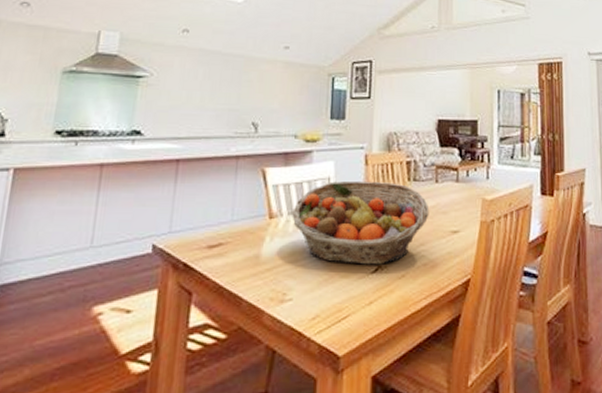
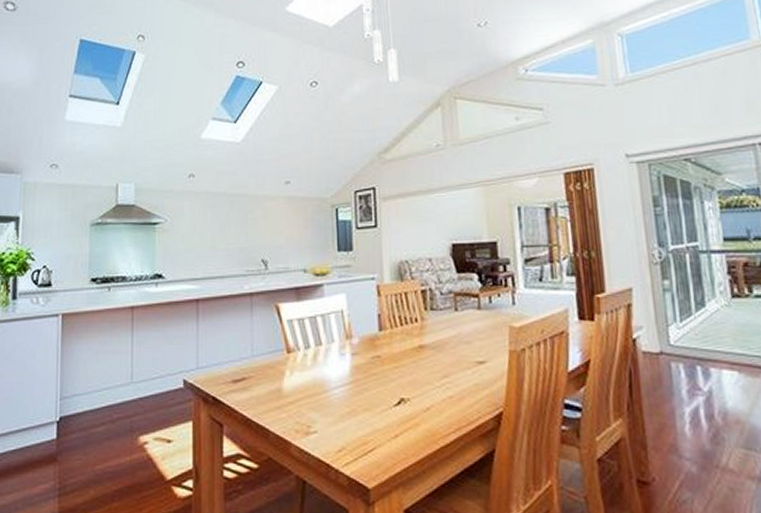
fruit basket: present [291,180,429,265] -> none [307,312,451,398]

